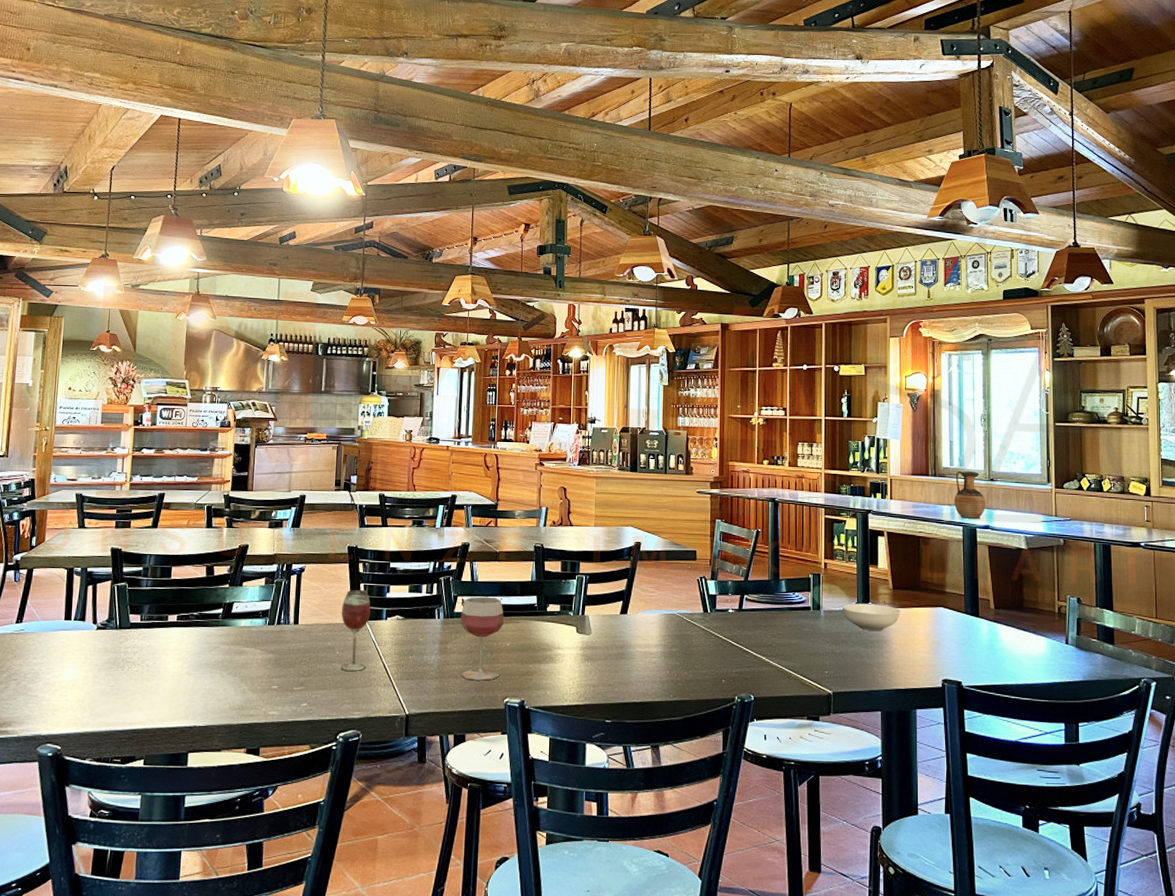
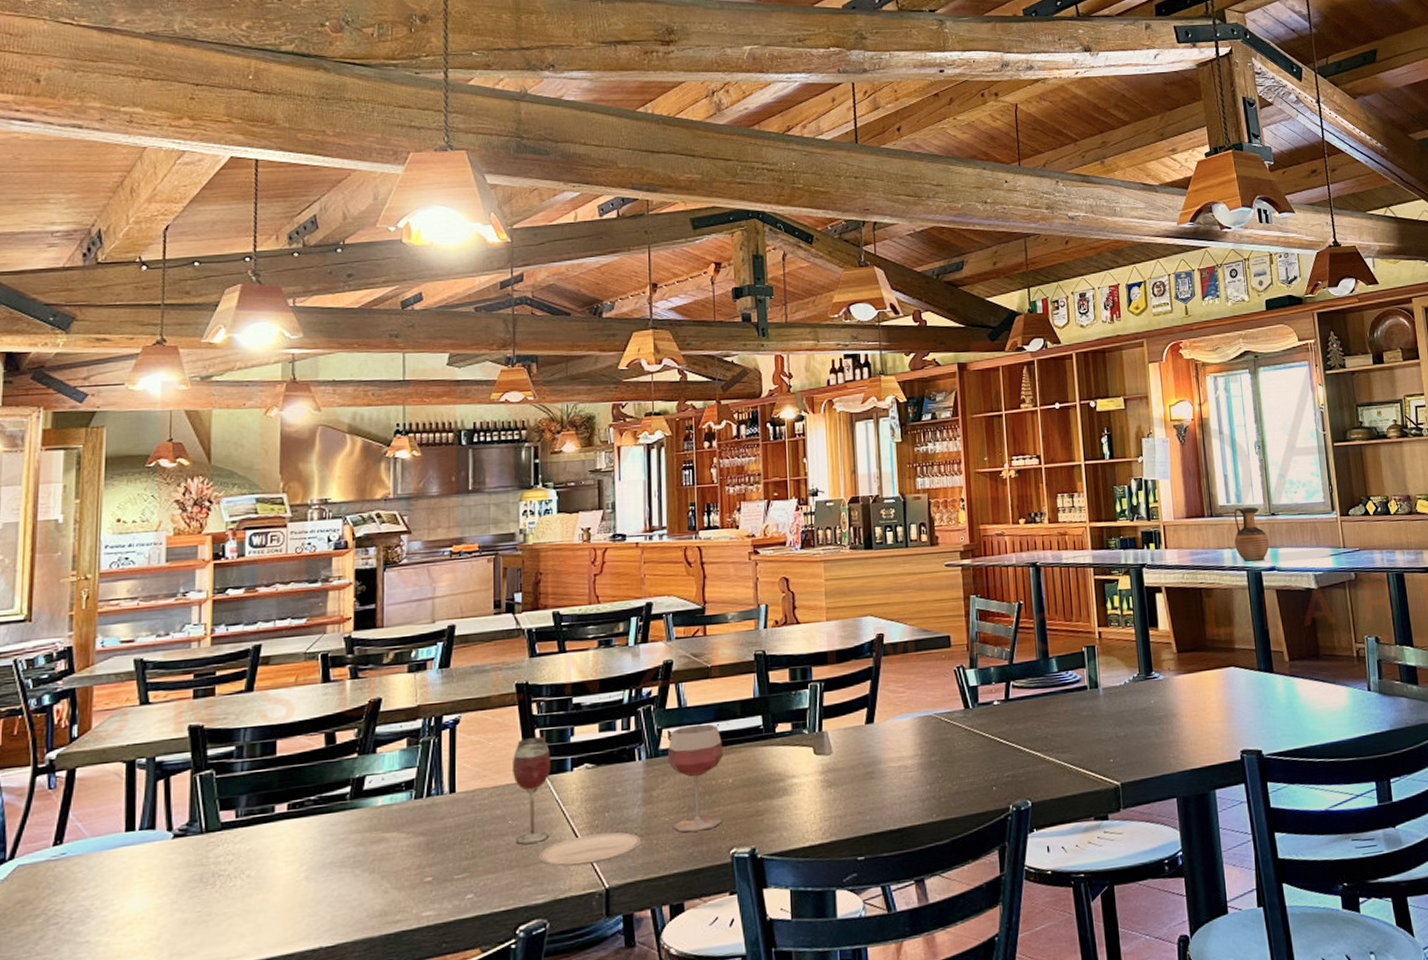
plate: none [358,671,436,694] -> present [539,832,642,867]
bowl: present [841,603,901,631] -> none [1122,672,1188,705]

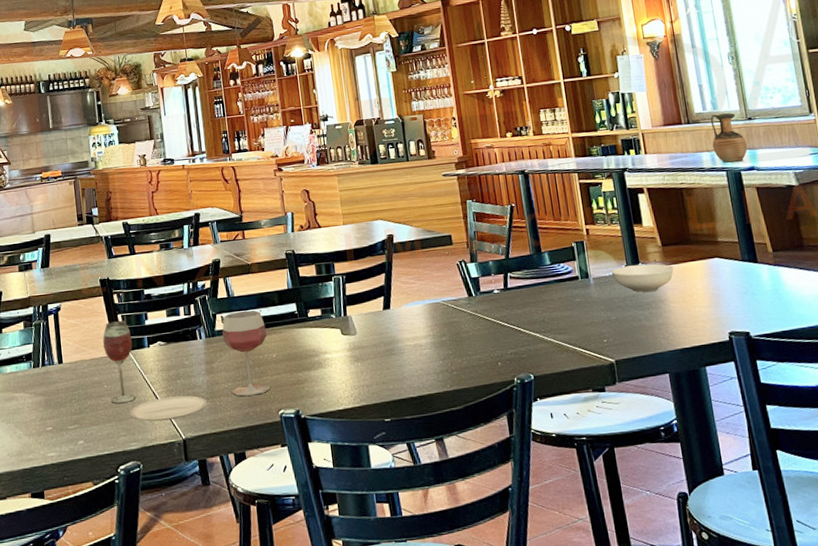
bowl: none [1122,672,1188,705] -> present [611,263,674,293]

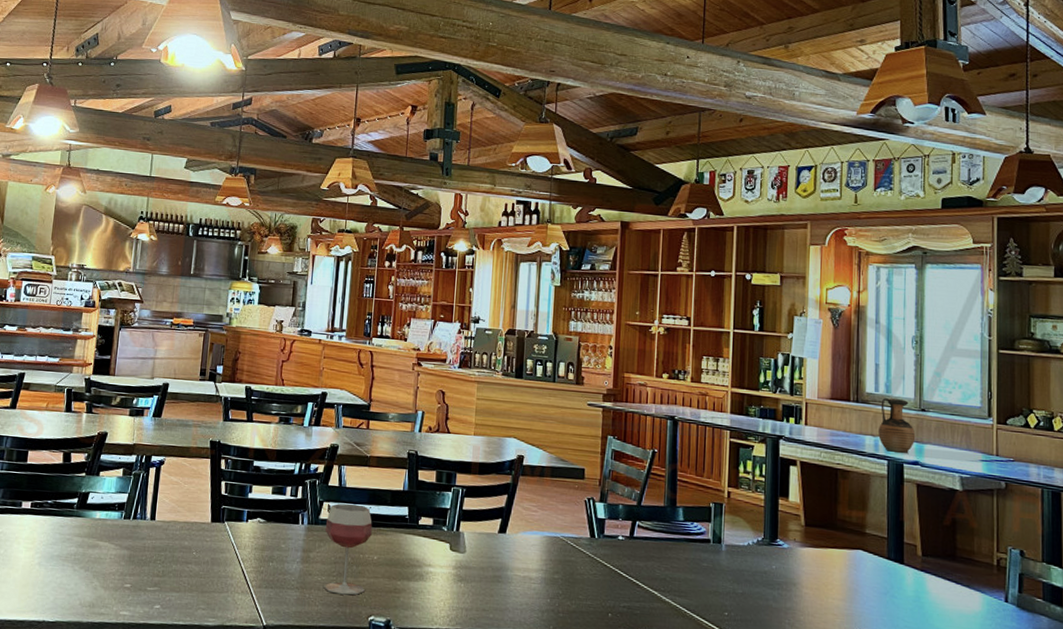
wineglass: present [103,320,135,404] -> none [196,487,232,575]
plate: present [130,395,208,421] -> none [214,577,297,603]
bowl: present [611,263,674,293] -> none [746,538,813,572]

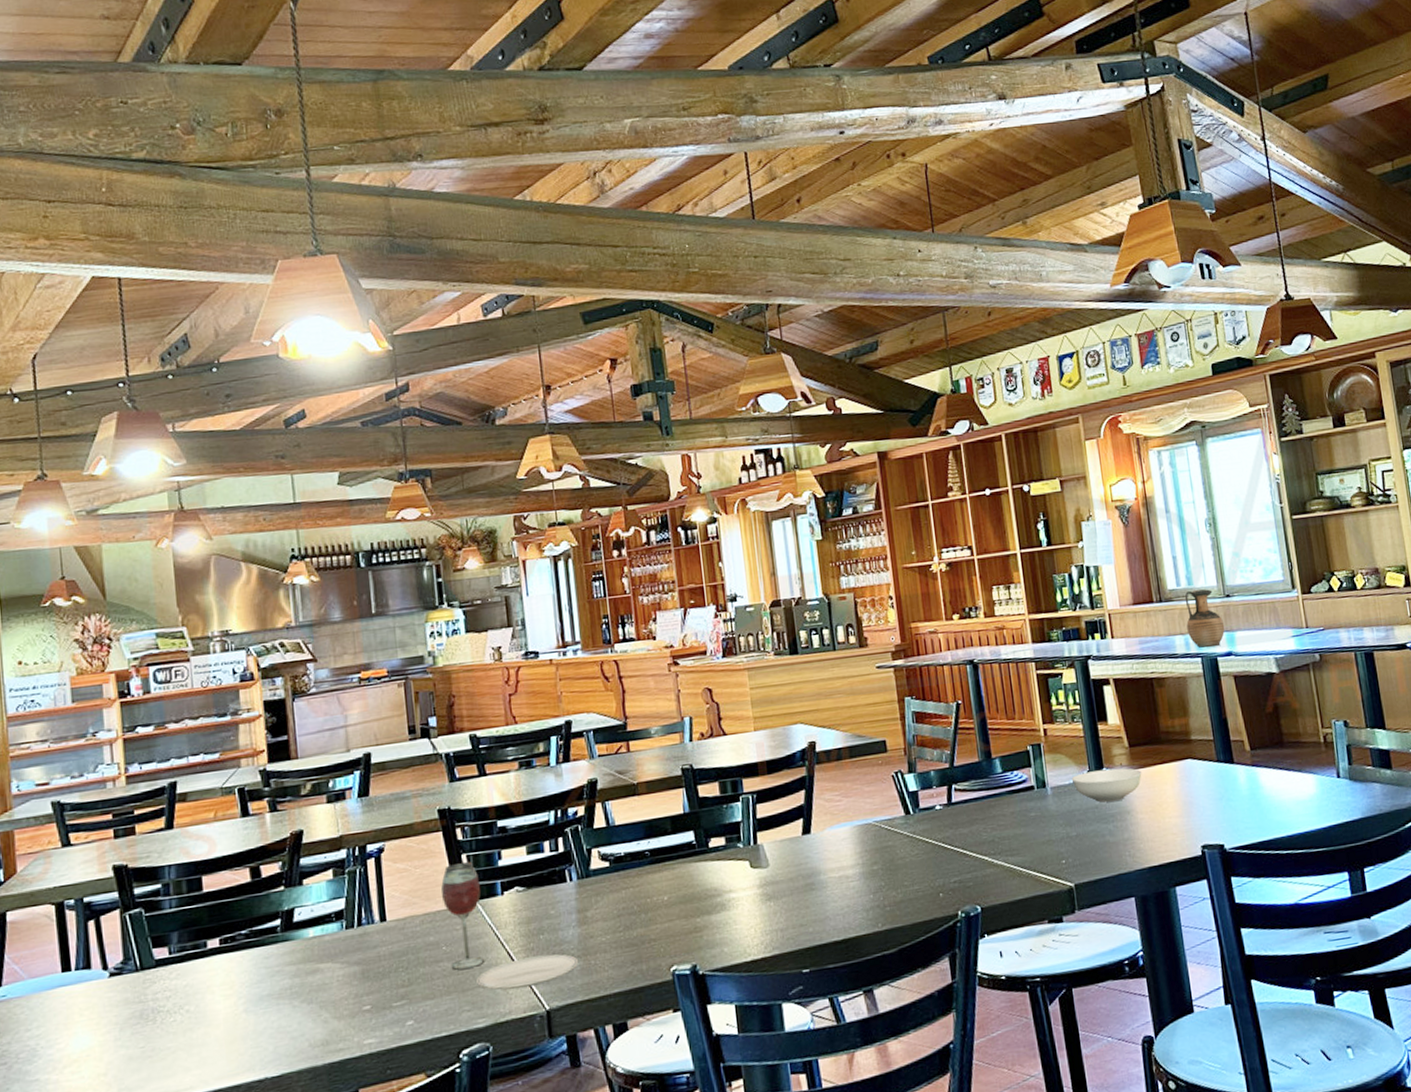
wineglass: none [196,487,232,575] -> present [441,861,484,970]
plate: none [214,577,297,603] -> present [476,954,579,991]
wineglass: present [322,503,373,595] -> none [599,842,662,952]
bowl: none [746,538,813,572] -> present [1071,768,1142,803]

